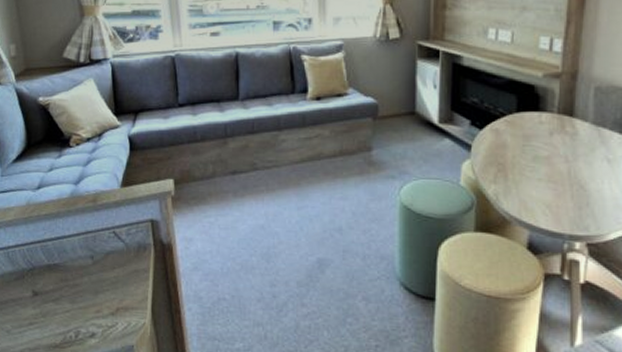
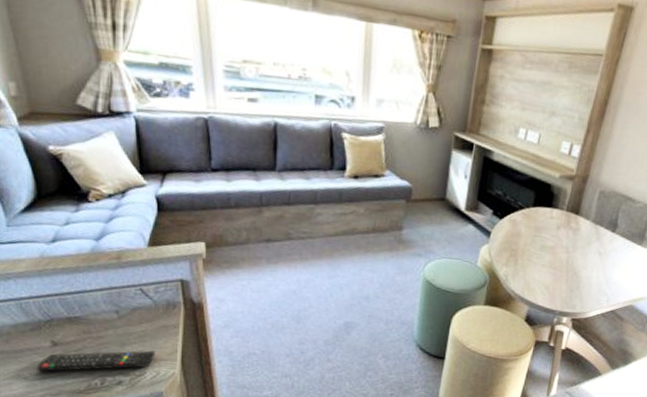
remote control: none [18,298,127,324] -> present [36,350,156,372]

